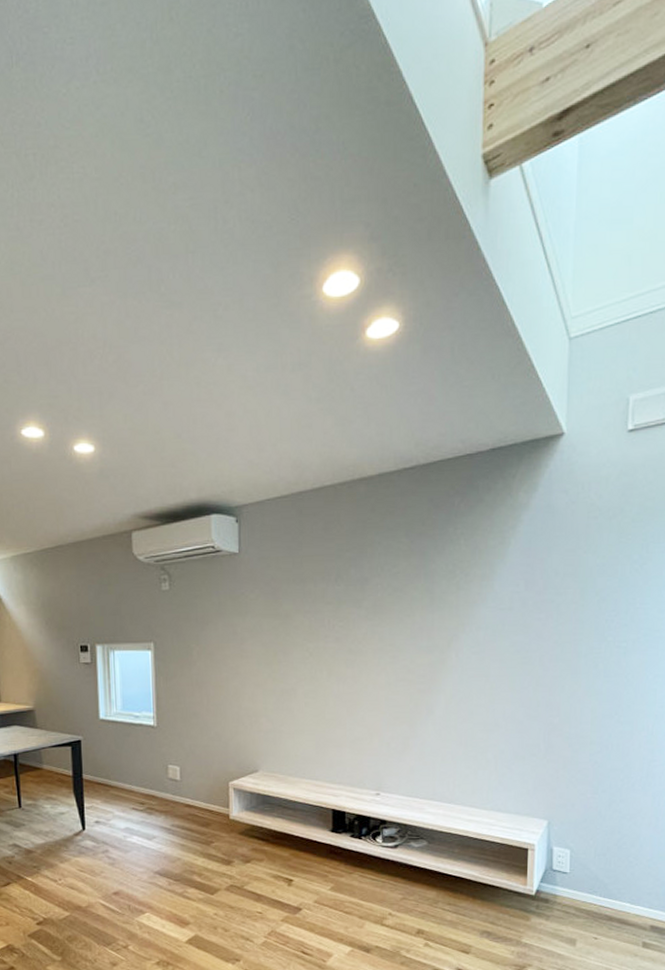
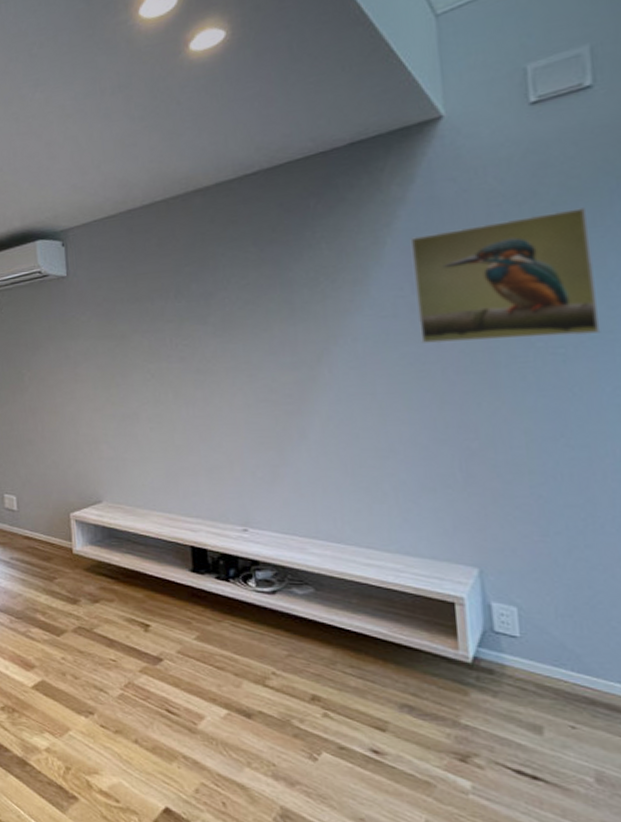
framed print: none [527,526,655,635] -> present [410,208,601,344]

